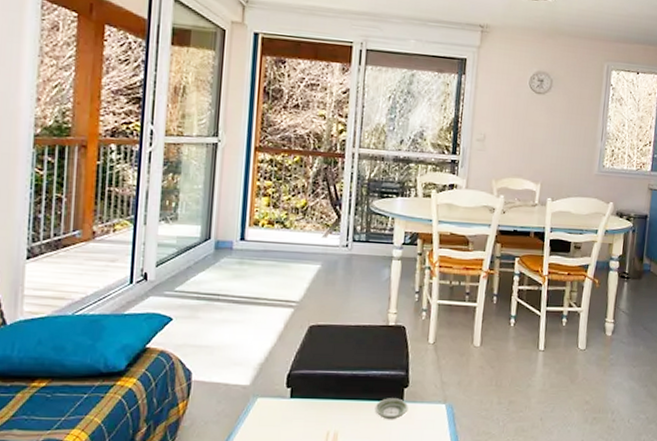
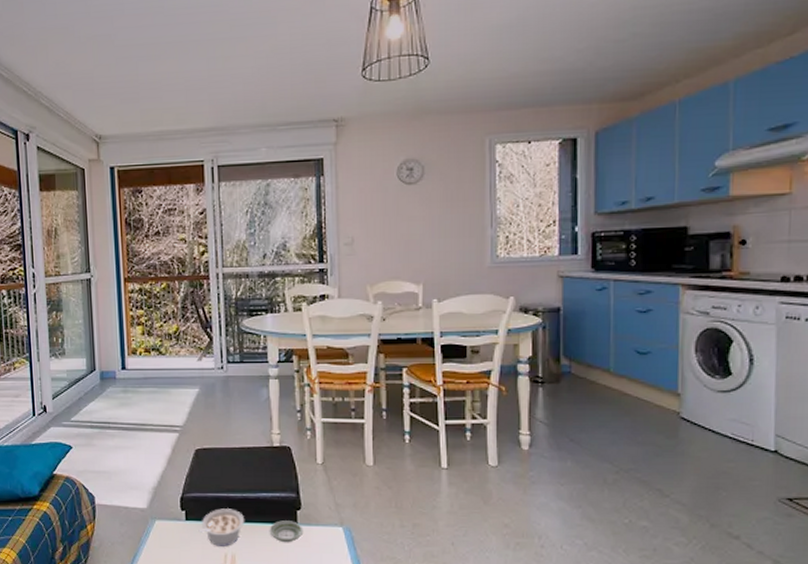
legume: none [302,386,352,424] -> present [198,508,245,546]

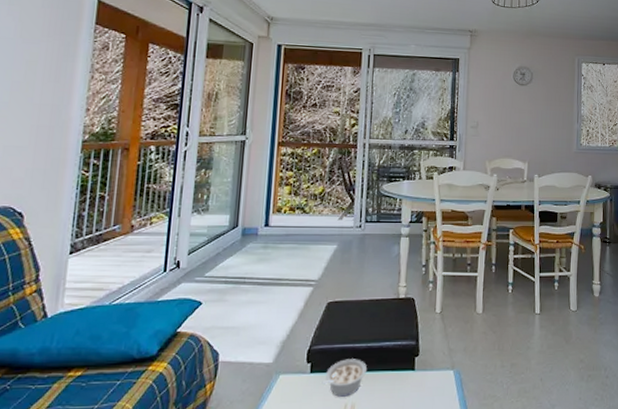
saucer: present [269,520,304,543] -> none [388,367,420,389]

